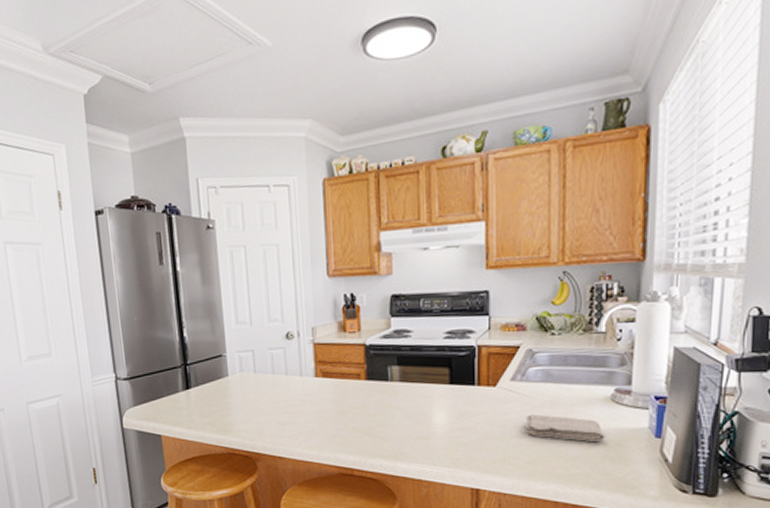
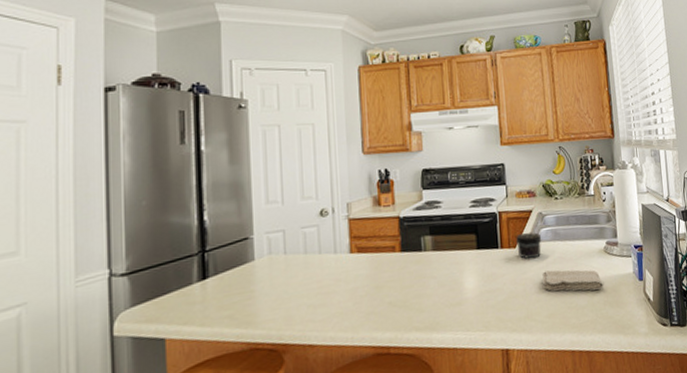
jar: none [497,371,529,400] -> present [516,232,542,259]

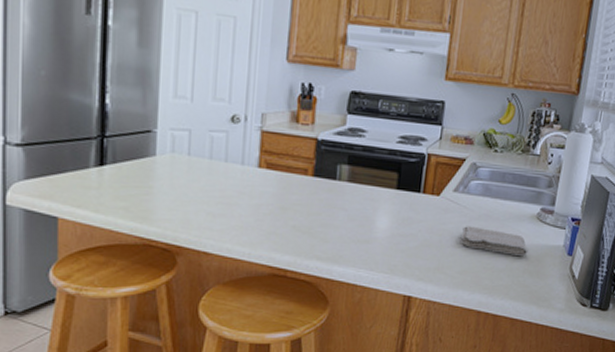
jar: present [516,232,542,259] -> none [441,182,470,211]

